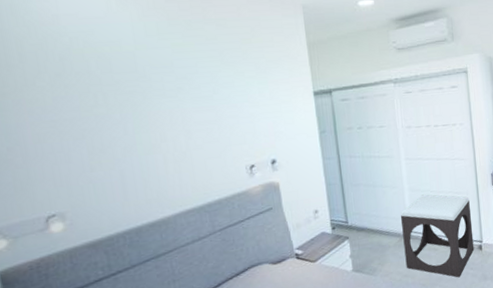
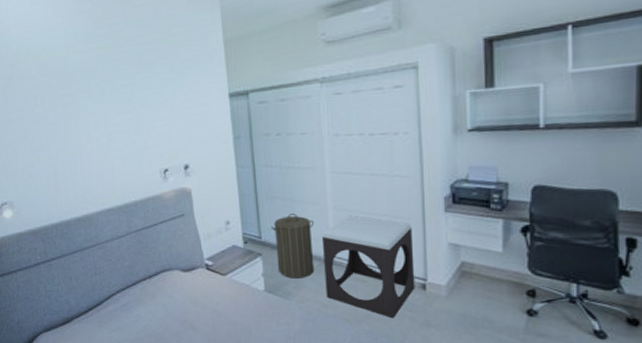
laundry hamper: none [356,197,396,256] -> present [270,214,315,278]

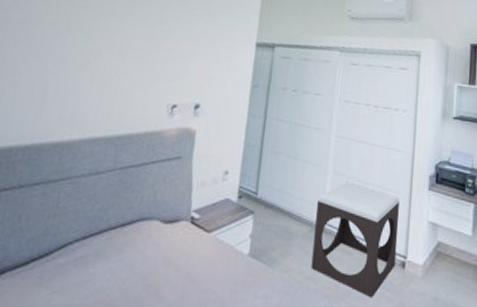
laundry hamper: present [270,214,315,278] -> none [267,172,313,244]

